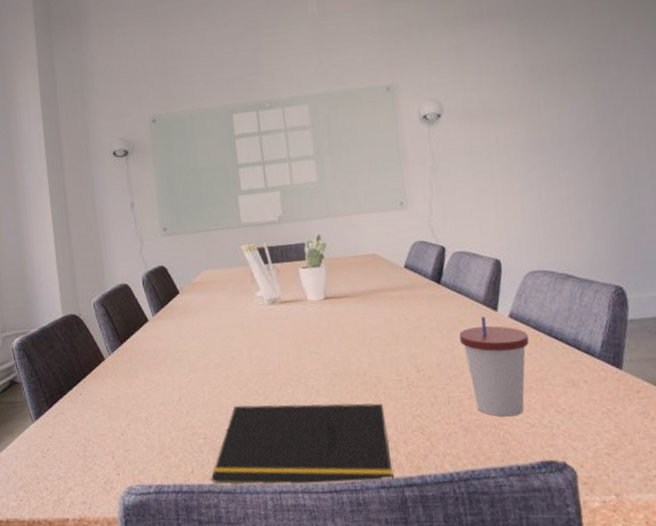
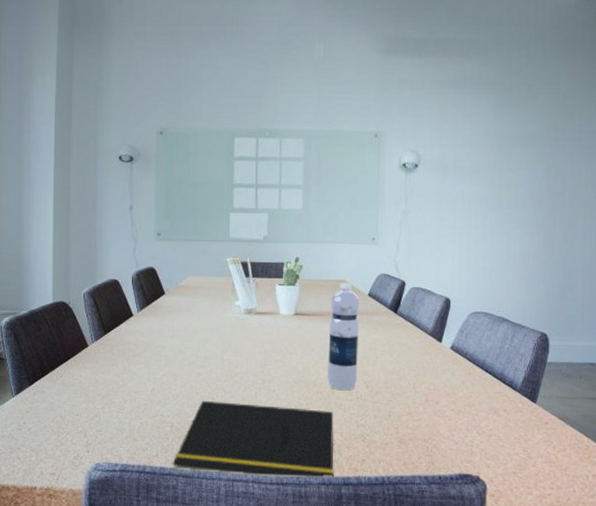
water bottle: none [362,256,406,378] -> present [328,282,360,390]
cup: present [459,316,529,417] -> none [406,346,464,434]

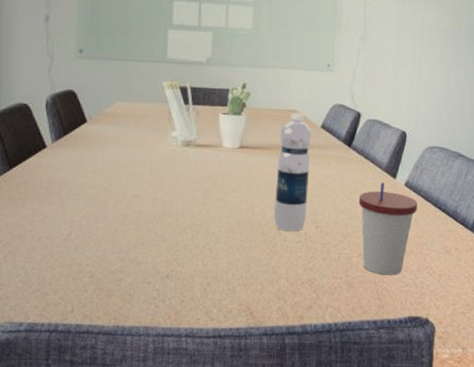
notepad: present [172,400,335,478] -> none [91,245,280,329]
cup: none [406,346,464,434] -> present [358,182,418,275]

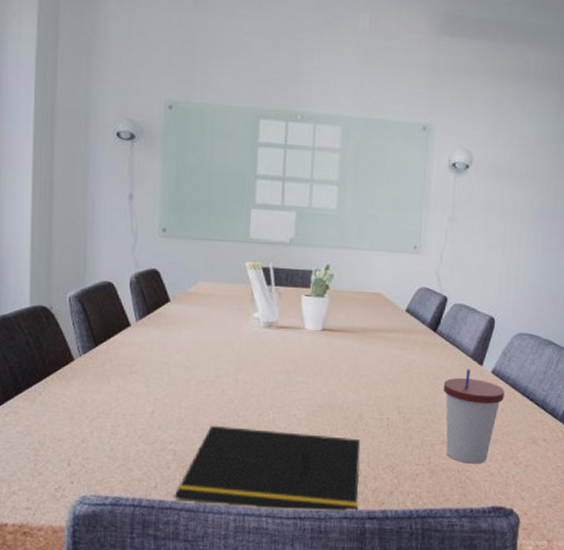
notepad: none [91,245,280,329] -> present [174,425,361,512]
water bottle: present [274,112,312,231] -> none [356,295,397,416]

